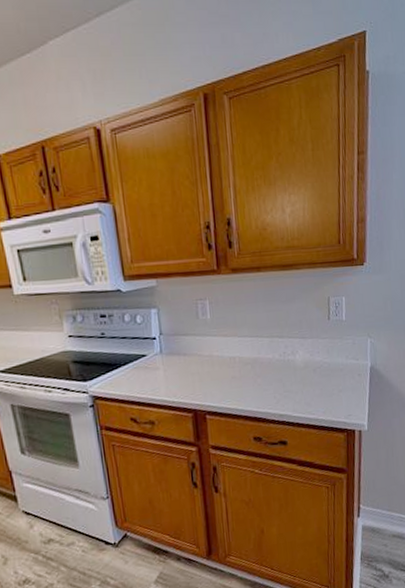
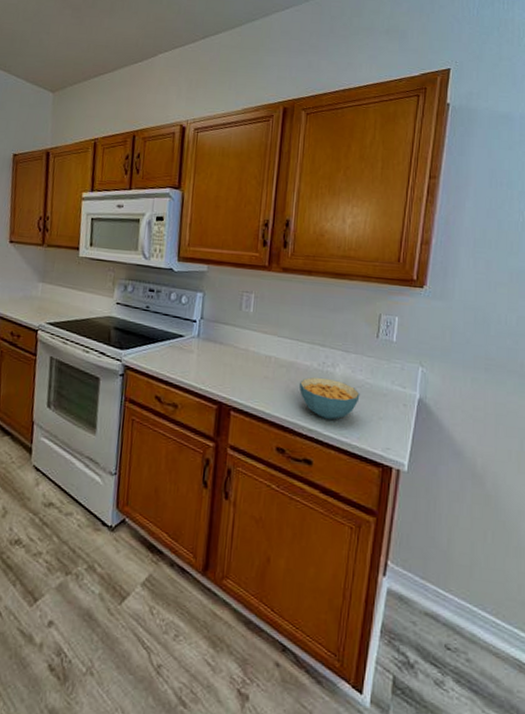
cereal bowl: none [265,365,320,402] -> present [299,377,360,420]

